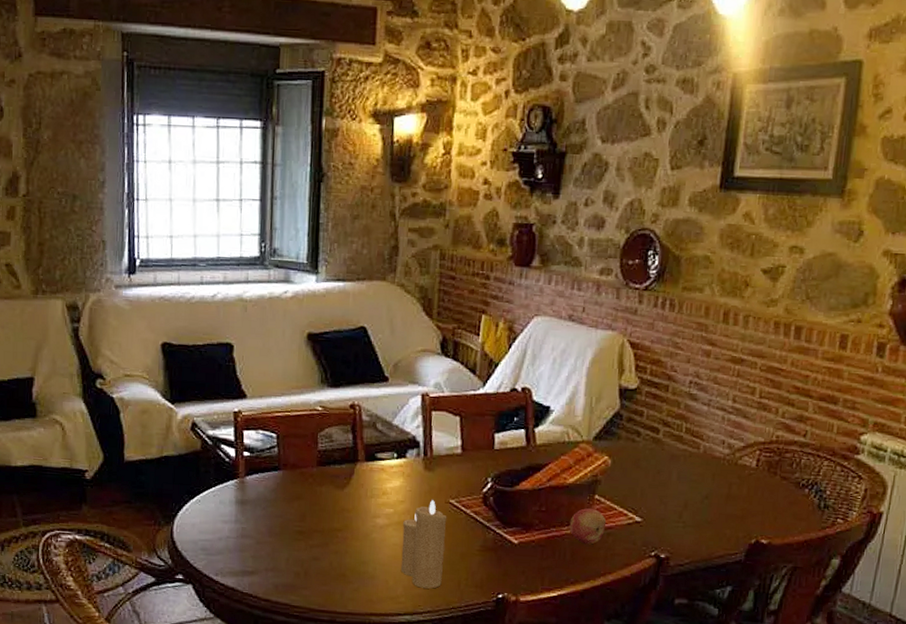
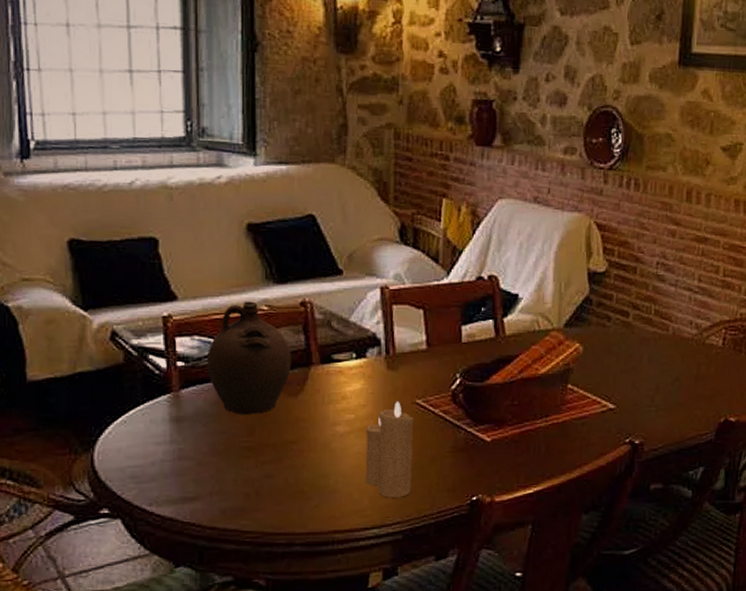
ceramic jug: none [268,402,340,503] -> present [207,301,291,415]
fruit: present [569,508,607,545] -> none [543,399,581,436]

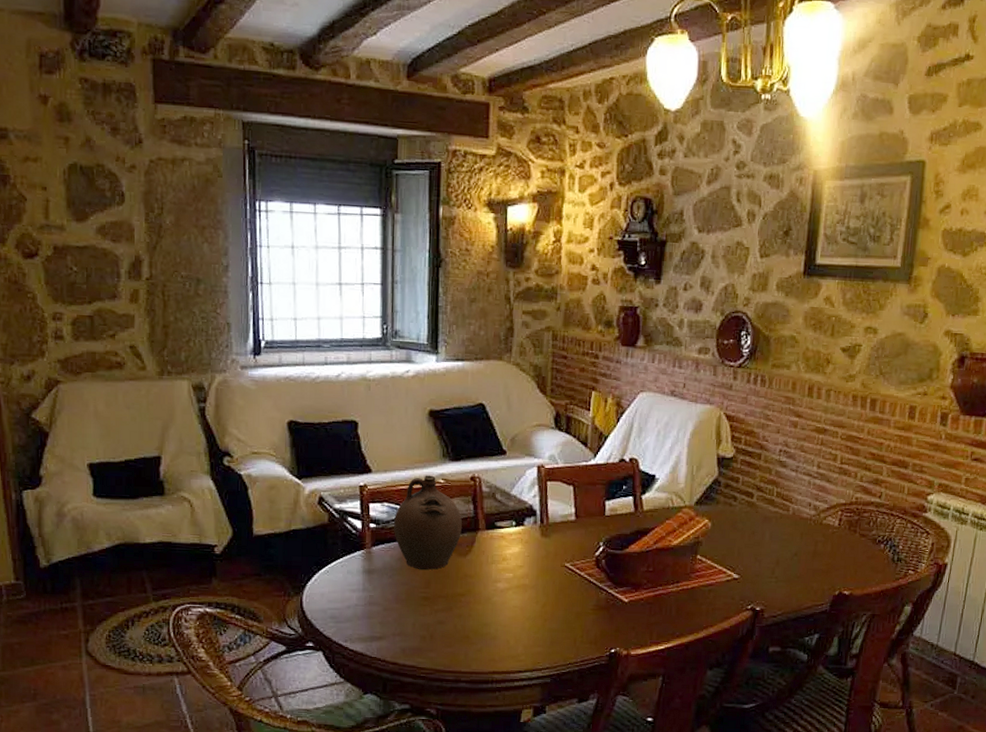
candle: present [365,402,414,498] -> none [520,564,563,647]

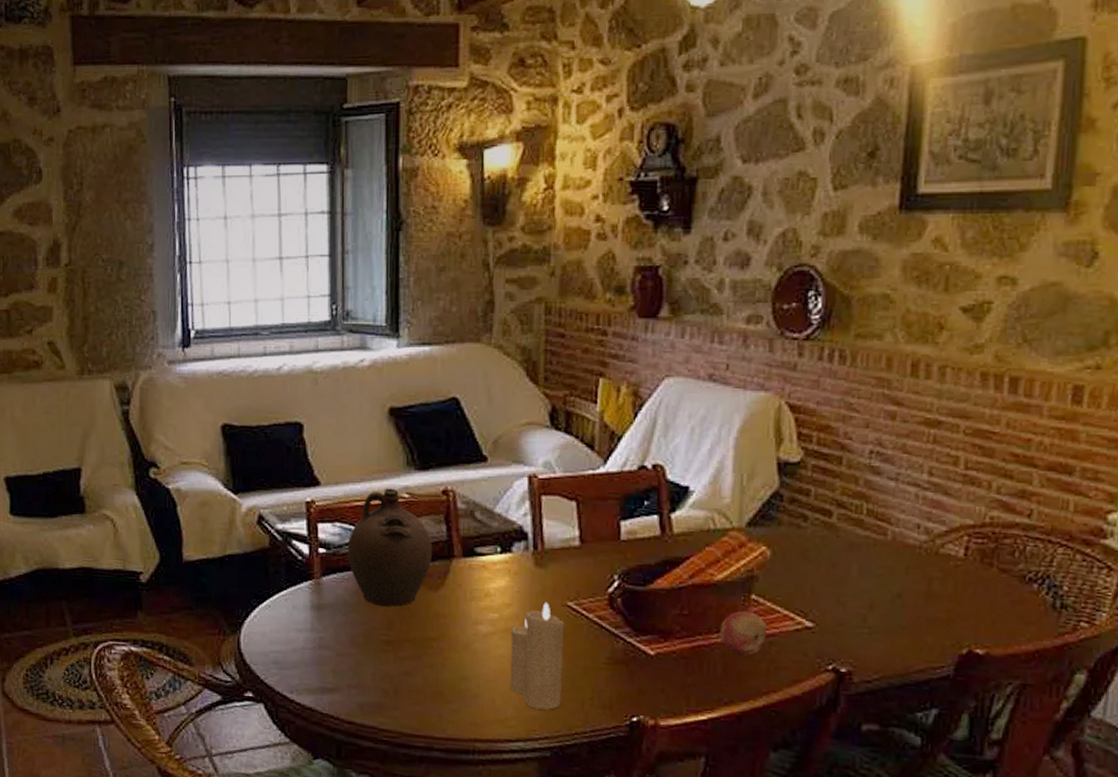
candle: none [520,564,563,647] -> present [509,603,565,710]
fruit: none [674,568,708,601] -> present [719,611,768,656]

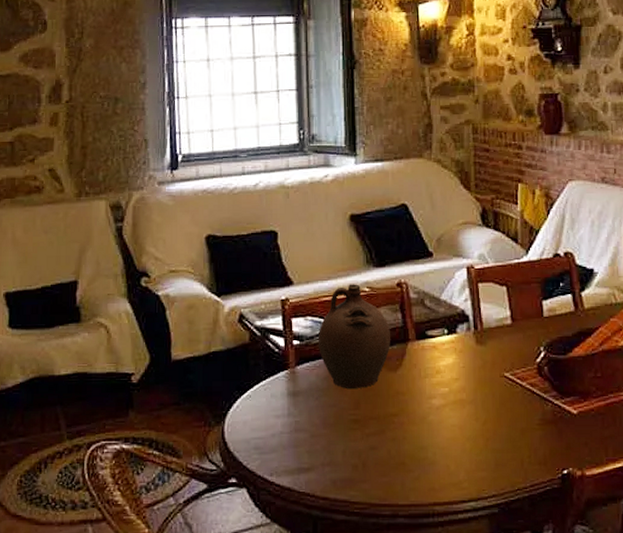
candle: present [509,603,565,710] -> none [460,375,505,470]

